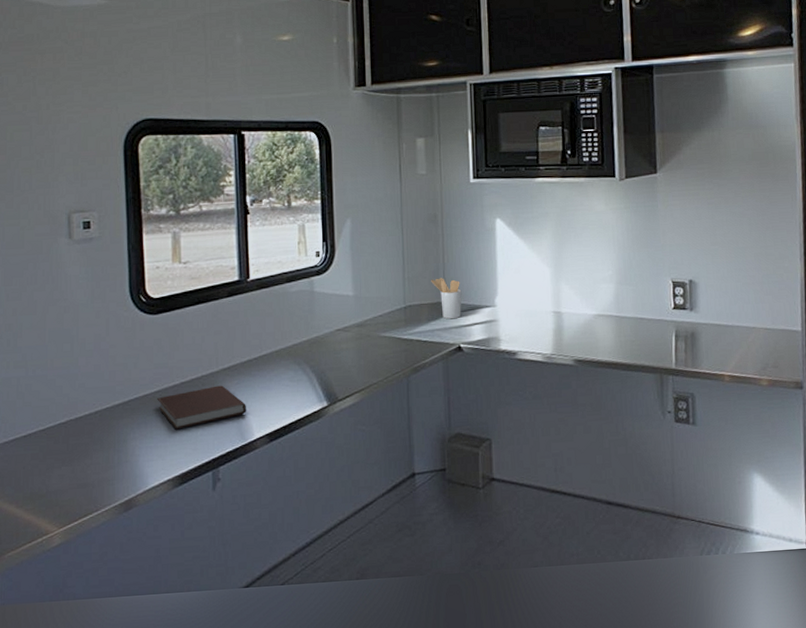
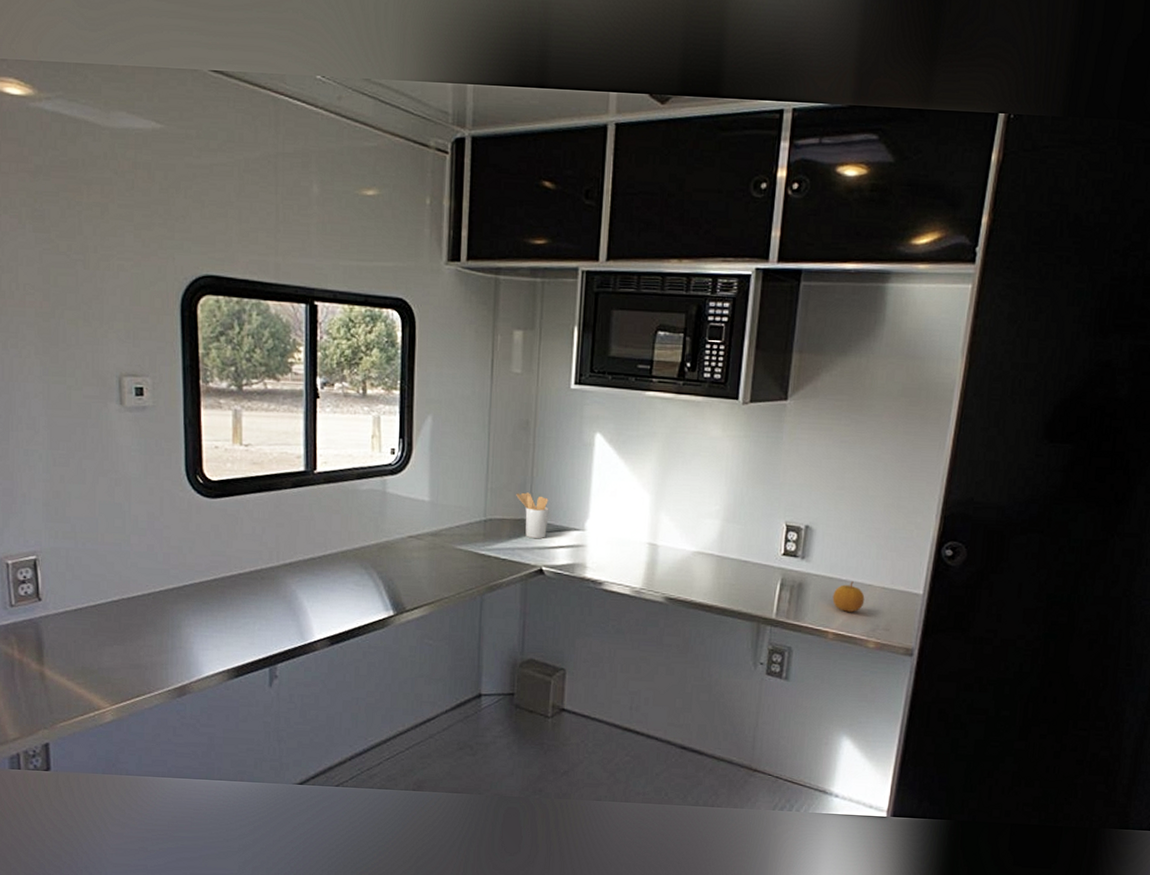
notebook: present [157,385,246,430] -> none [213,581,307,622]
fruit: none [723,326,752,355] -> present [832,581,865,612]

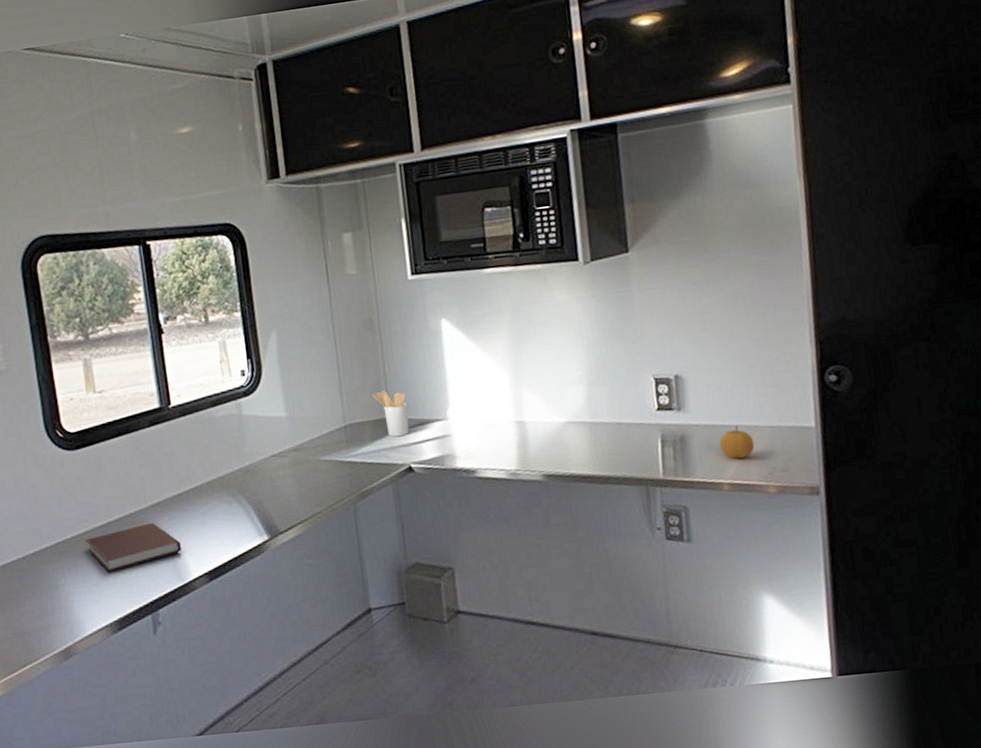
notebook: none [213,581,307,622] -> present [85,522,181,572]

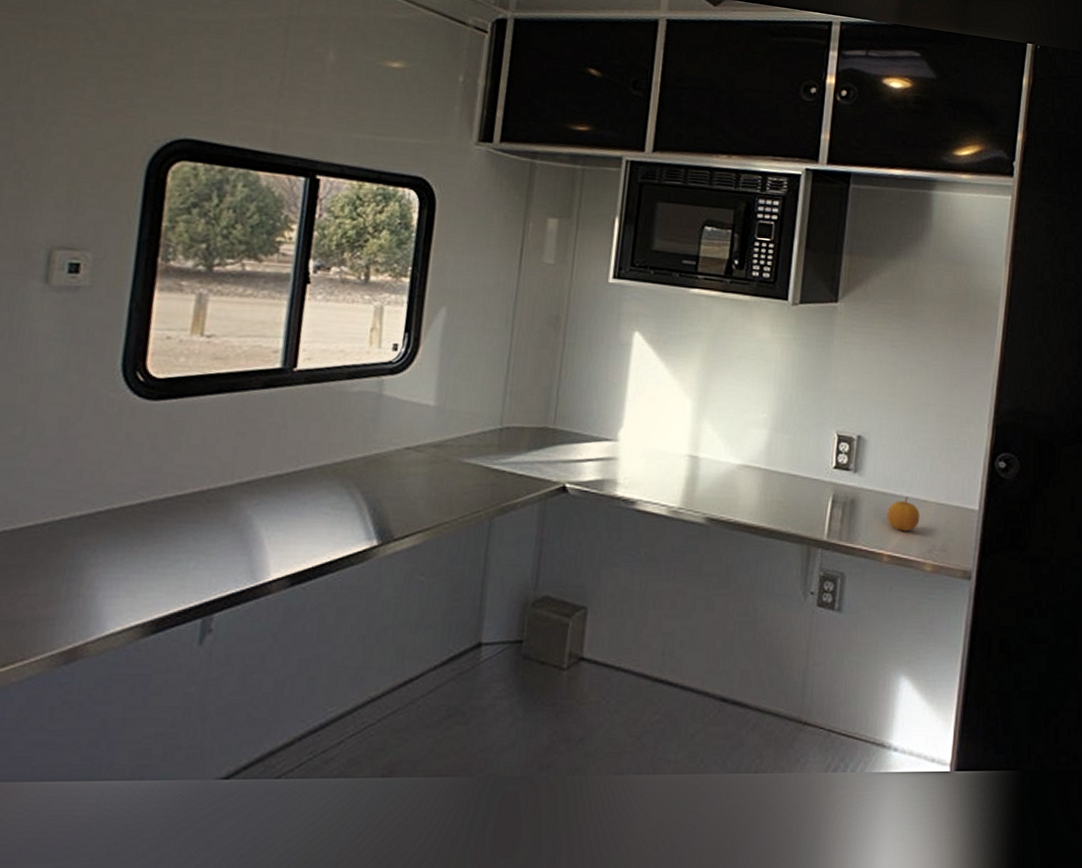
notebook: present [85,522,181,572] -> none [138,504,265,558]
utensil holder: present [372,391,410,437] -> none [539,396,578,451]

